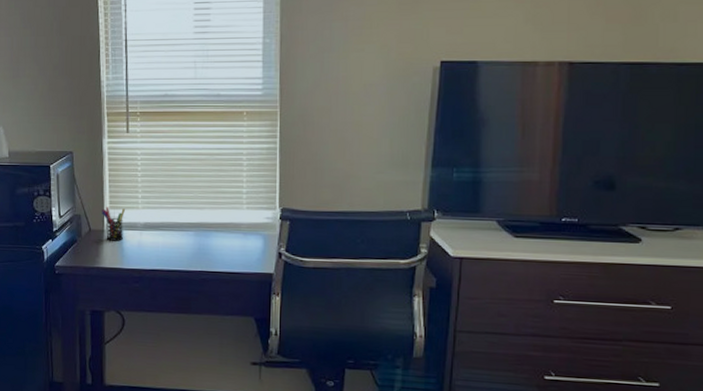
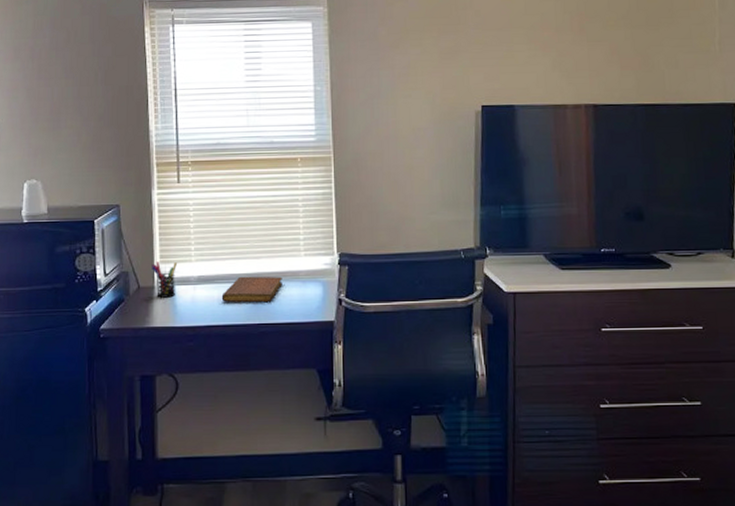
notebook: none [166,225,224,252] -> present [221,276,282,303]

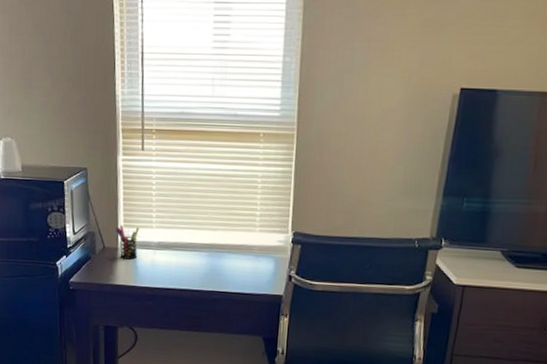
notebook: present [221,276,282,303] -> none [179,245,237,273]

